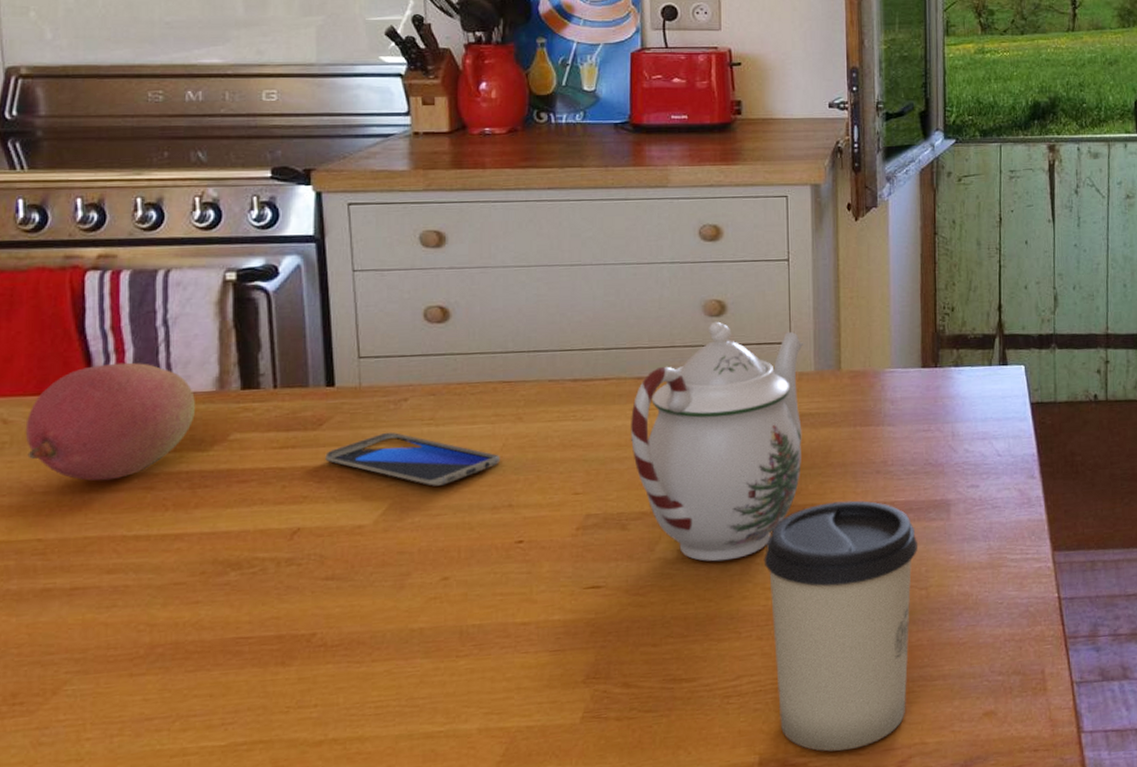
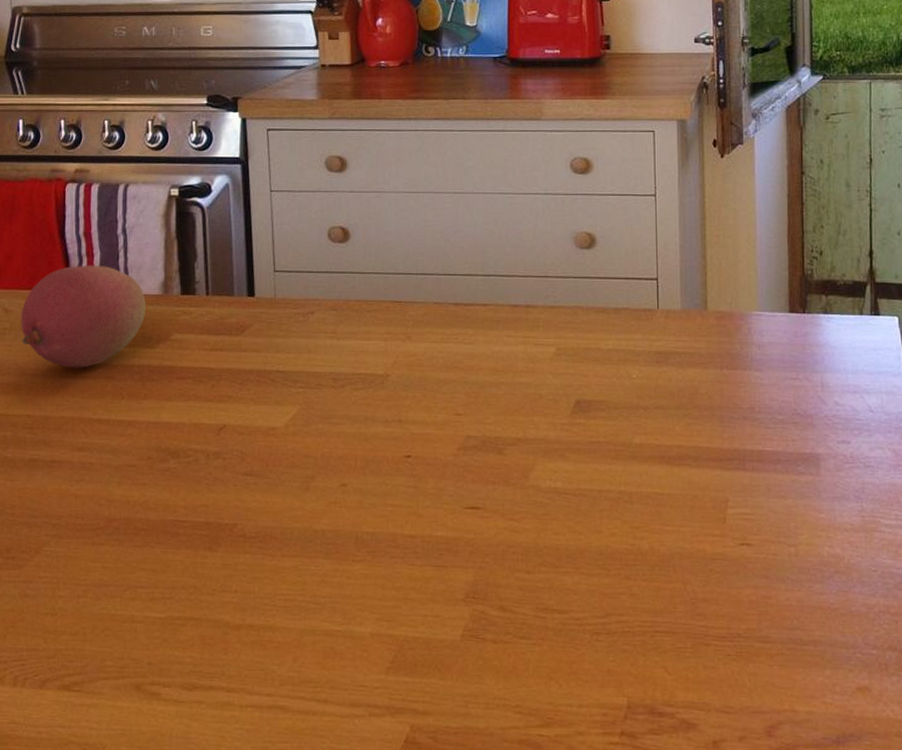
smartphone: present [325,432,500,486] -> none [246,342,391,396]
teapot: present [631,321,804,562] -> none [507,254,671,495]
cup: present [763,500,917,752] -> none [631,445,786,707]

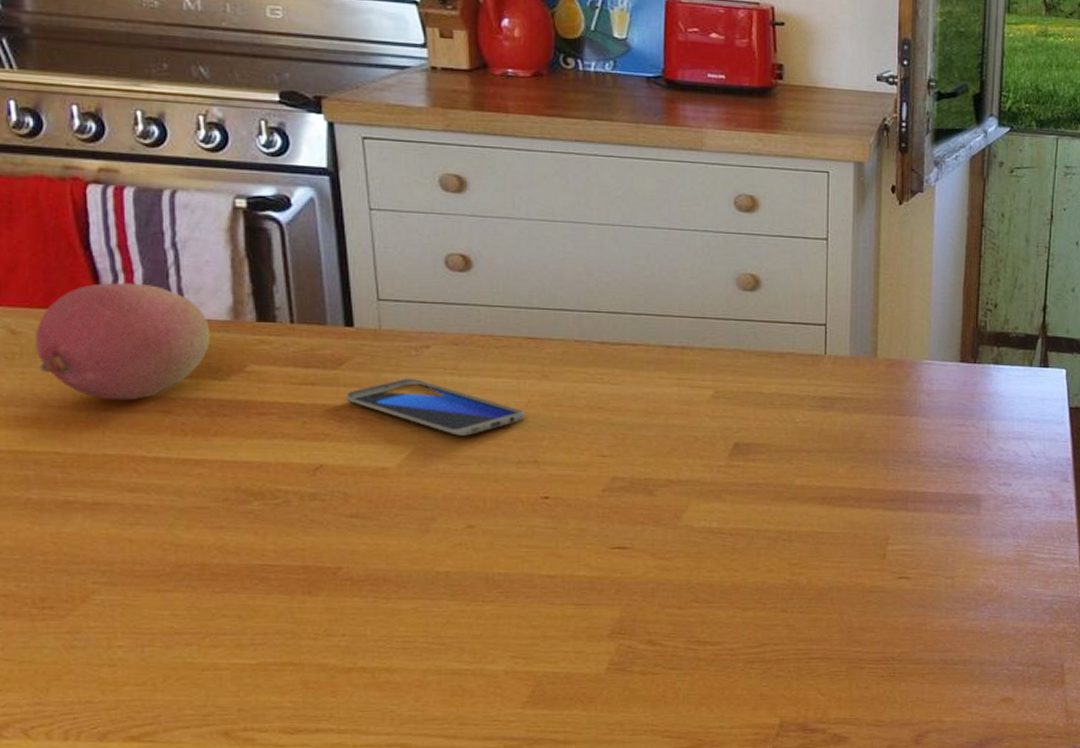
smartphone: none [246,342,391,396] -> present [346,378,525,436]

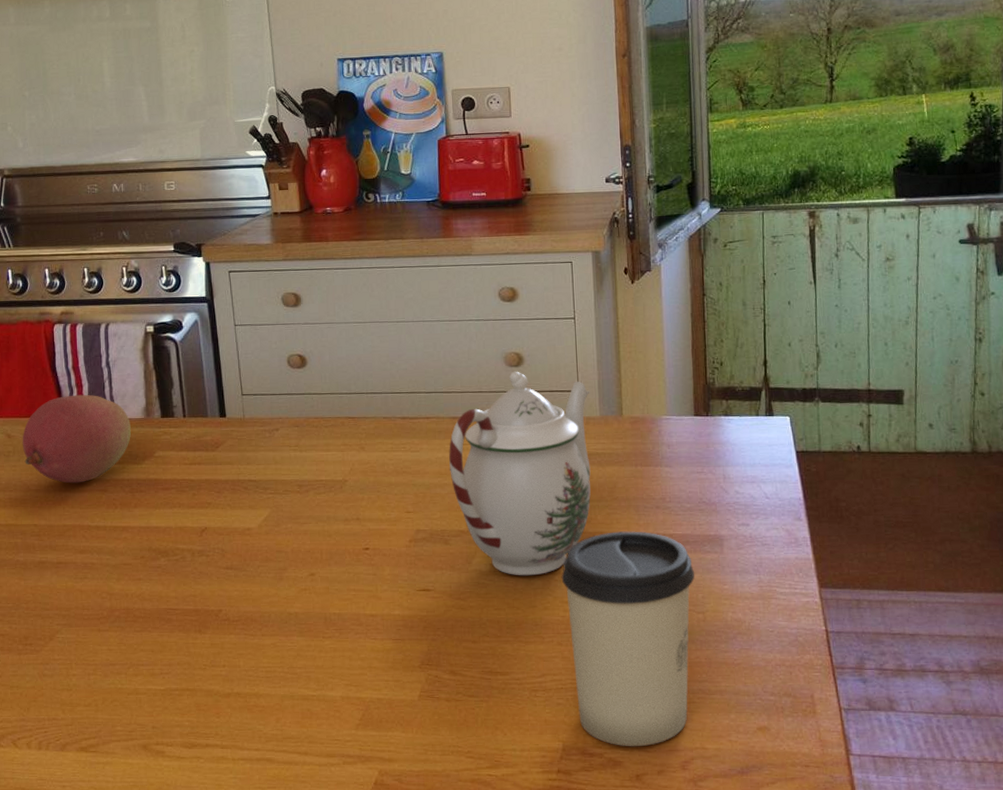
smartphone: present [346,378,525,436] -> none [222,455,349,500]
teapot: none [659,296,840,534] -> present [449,371,591,576]
cup: none [790,487,946,722] -> present [561,531,694,747]

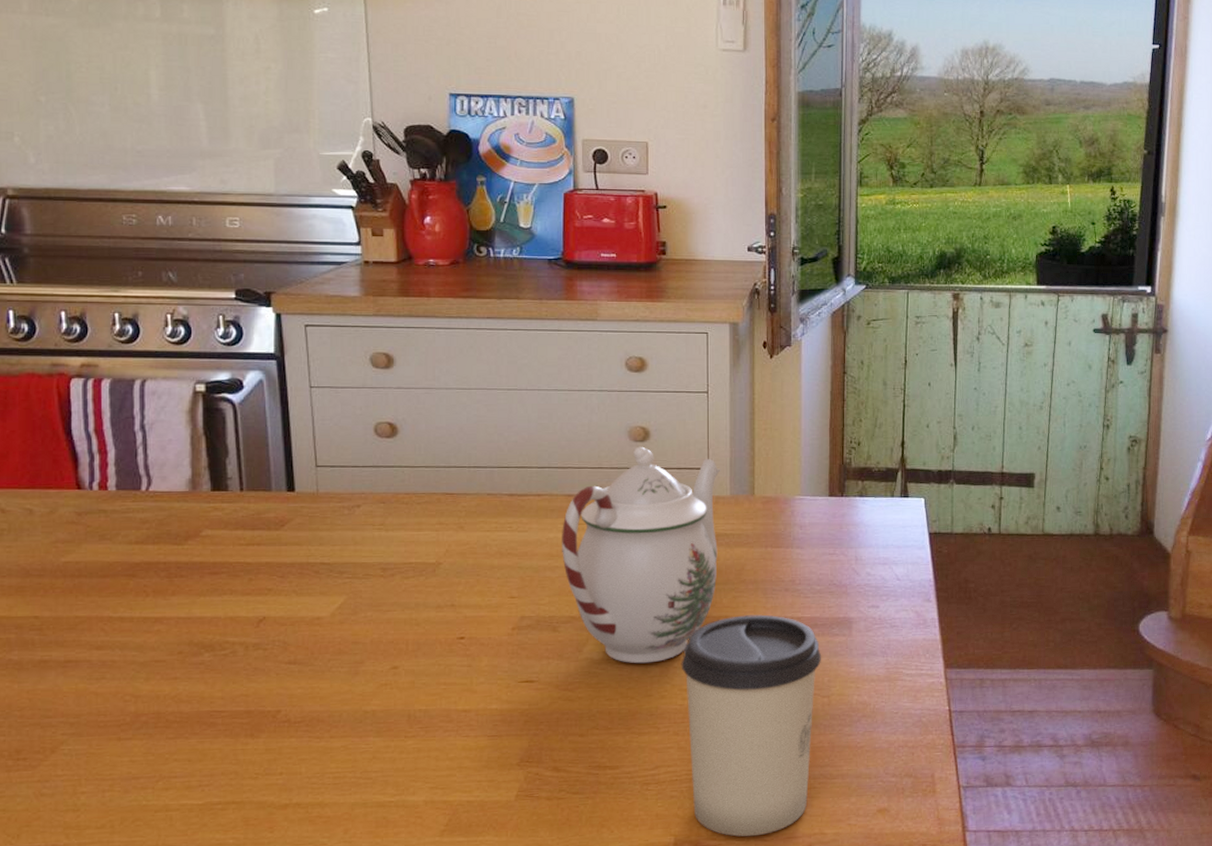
fruit: present [22,394,131,484] -> none [21,462,170,568]

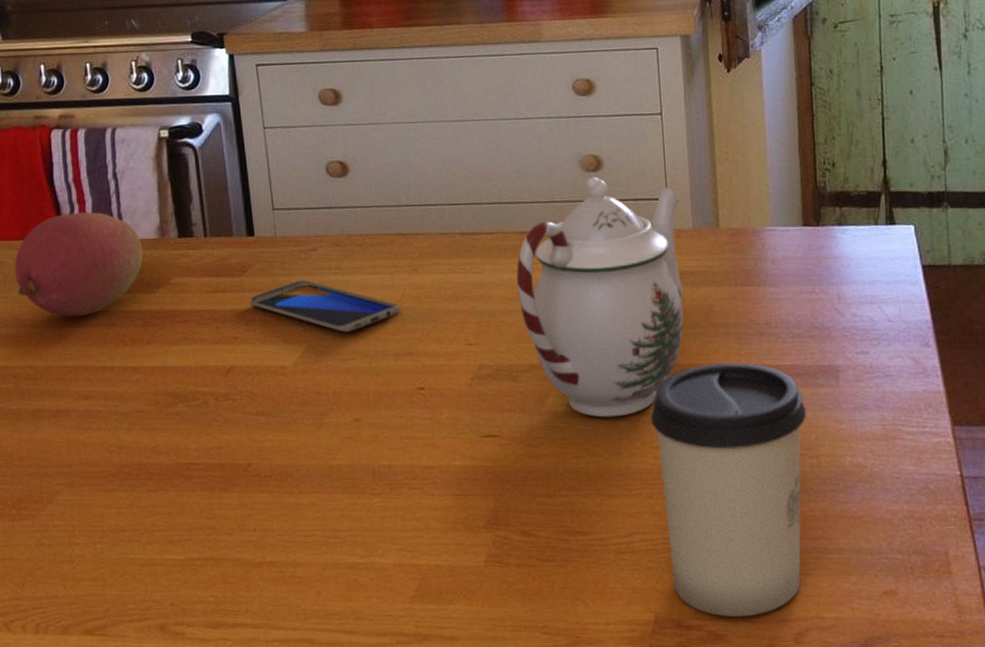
fruit: none [21,462,170,568] -> present [14,211,143,317]
smartphone: none [287,534,443,585] -> present [250,279,400,332]

